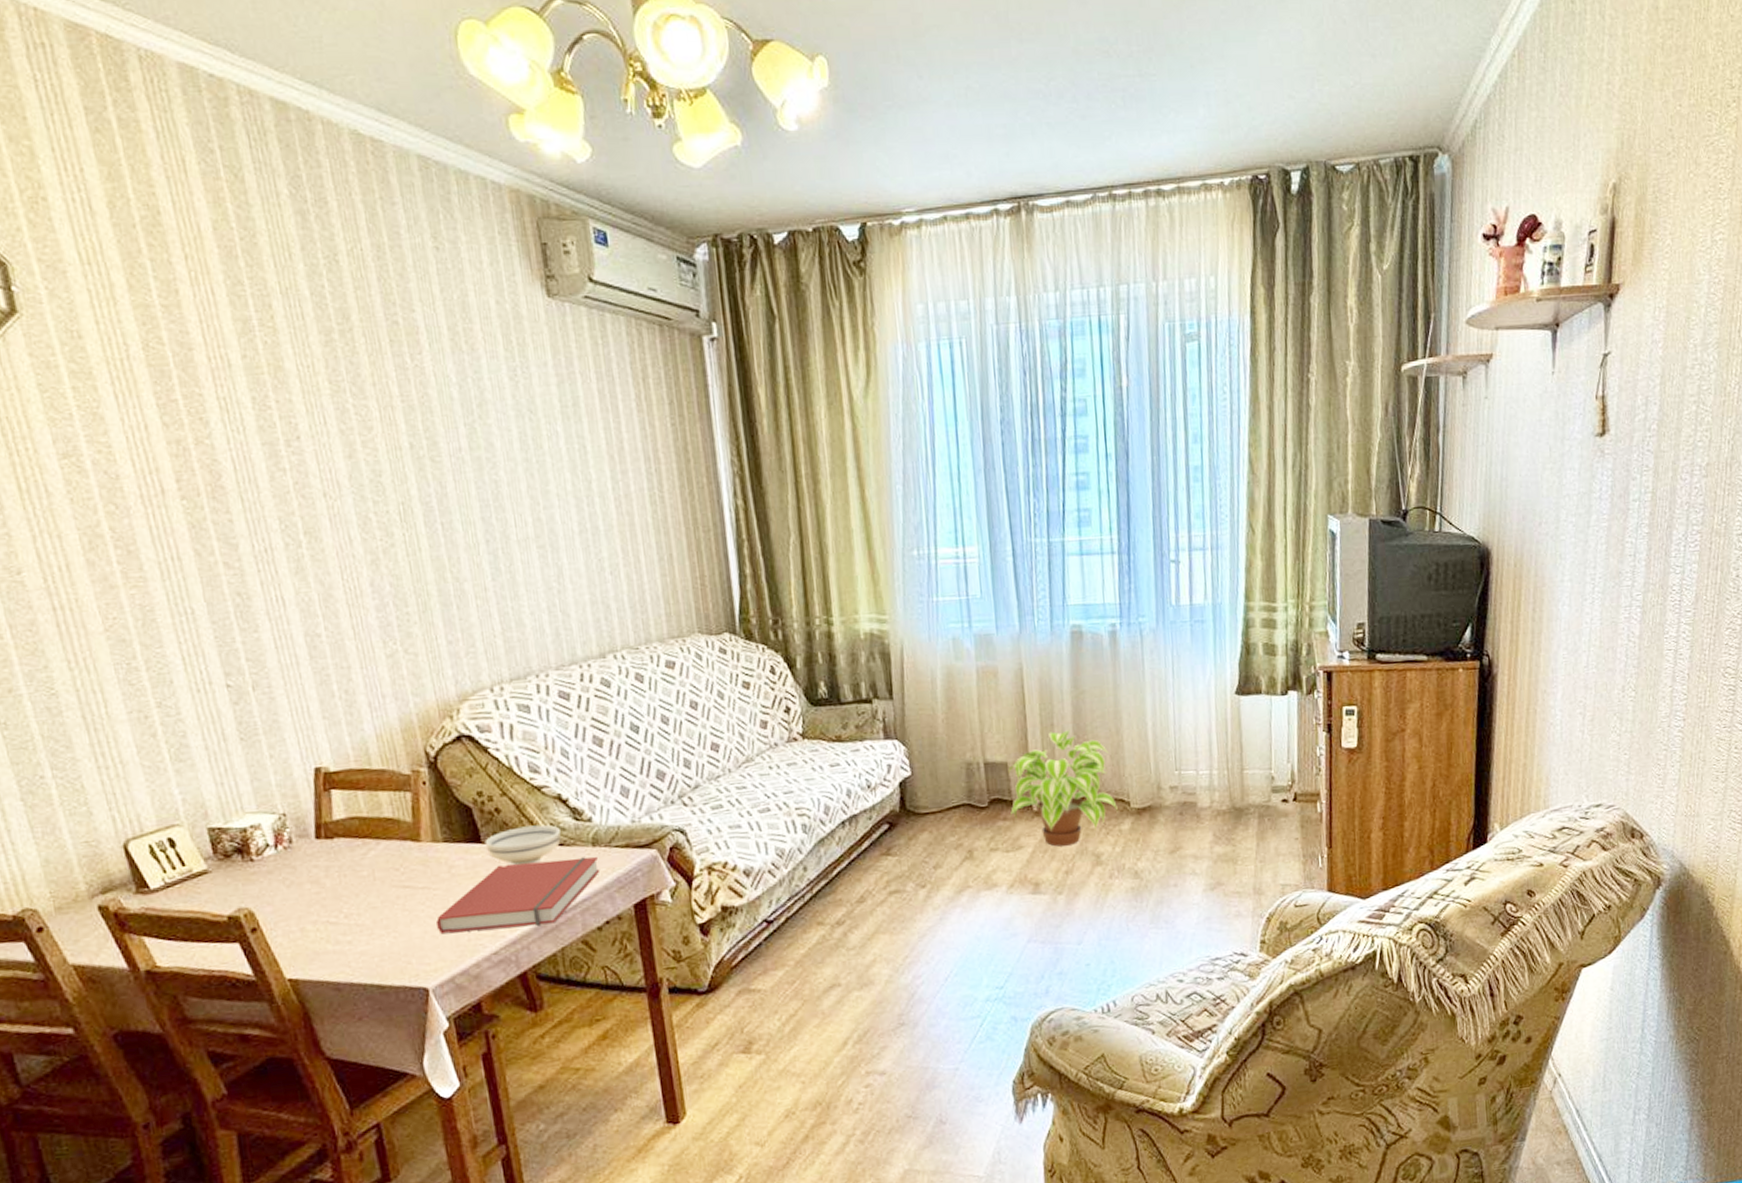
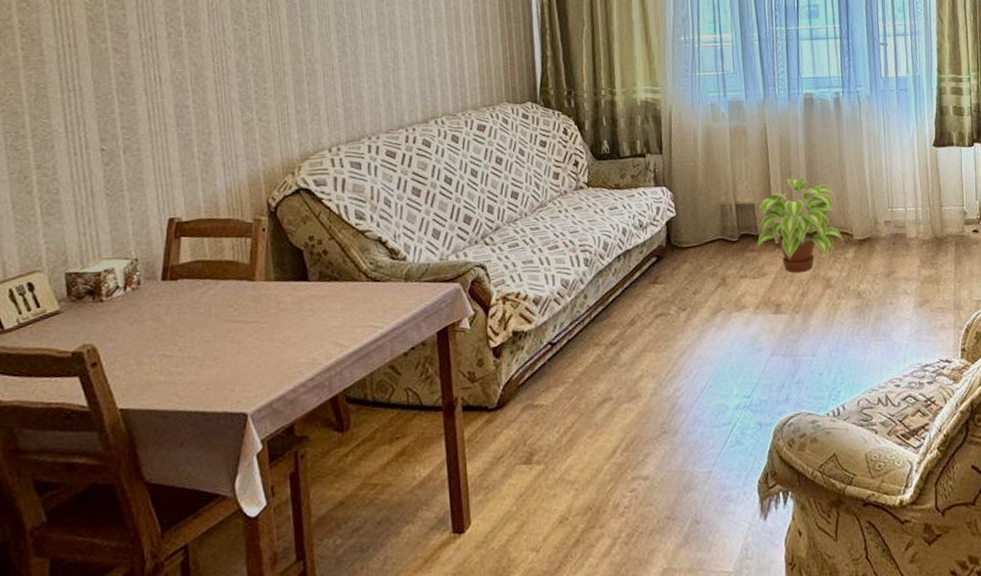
book: present [436,857,601,935] -> none [261,291,410,364]
bowl: present [484,824,561,865] -> none [311,264,378,299]

